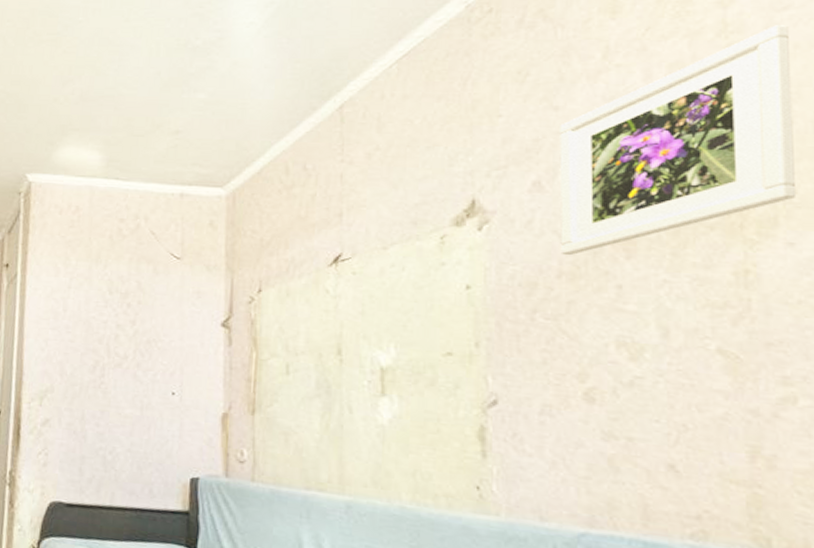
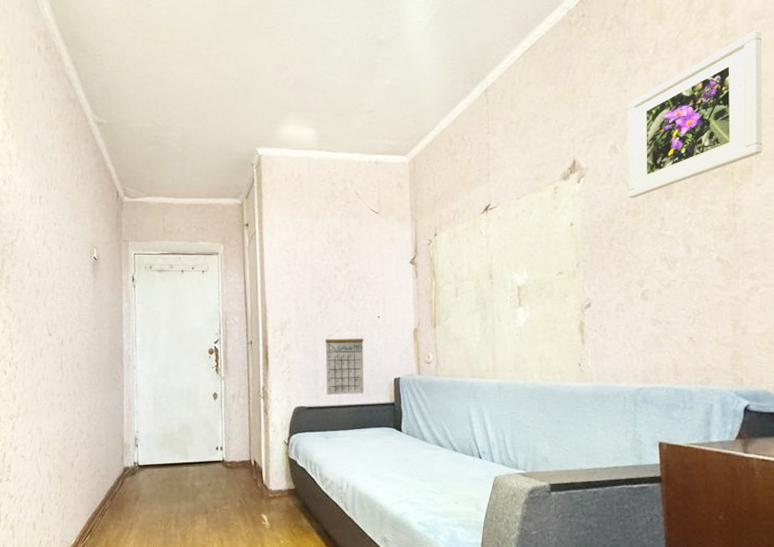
calendar: none [94,405,150,495] -> present [325,329,364,396]

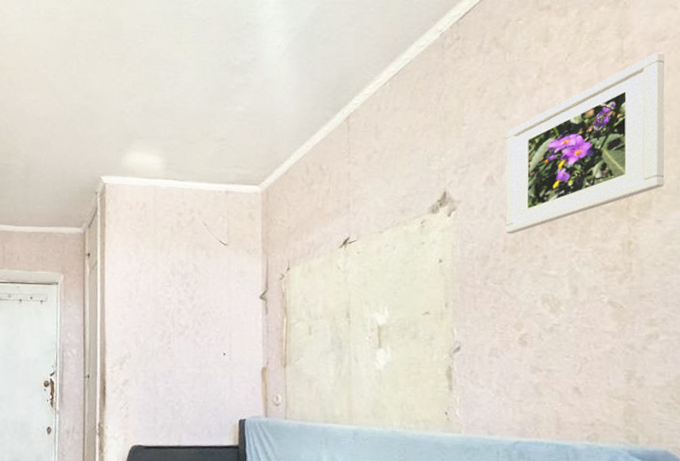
calendar: present [325,329,364,396] -> none [165,365,207,435]

